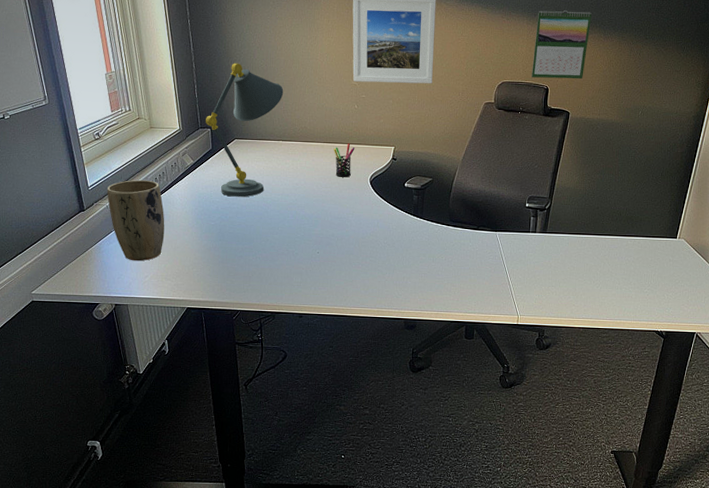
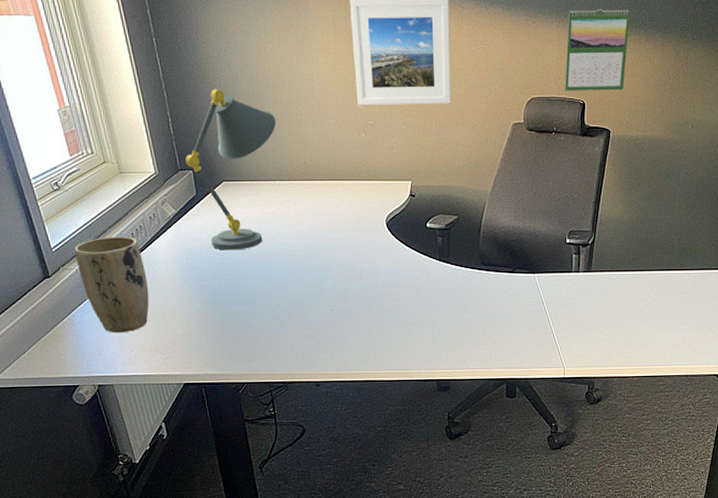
pen holder: present [333,143,355,177] -> none [340,179,366,220]

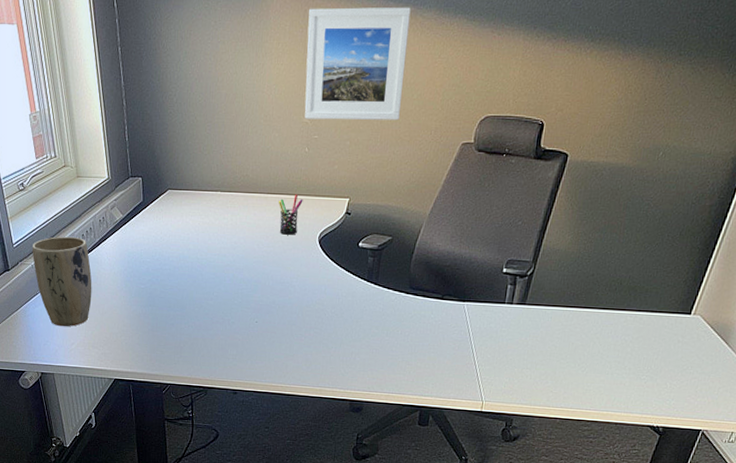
desk lamp: present [186,89,276,250] -> none [136,98,224,257]
pen holder: none [340,179,366,220] -> present [278,194,303,235]
calendar: present [565,9,630,91] -> none [524,20,610,111]

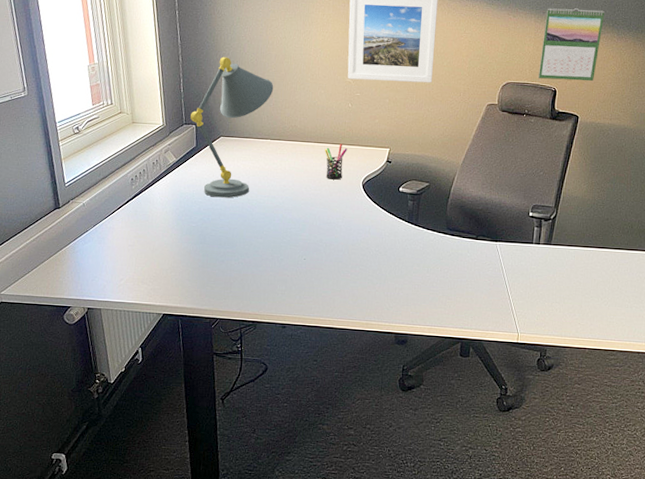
plant pot: present [32,236,92,327] -> none [84,177,144,263]
desk lamp: none [136,98,224,257] -> present [190,56,274,198]
calendar: none [524,20,610,111] -> present [538,8,604,82]

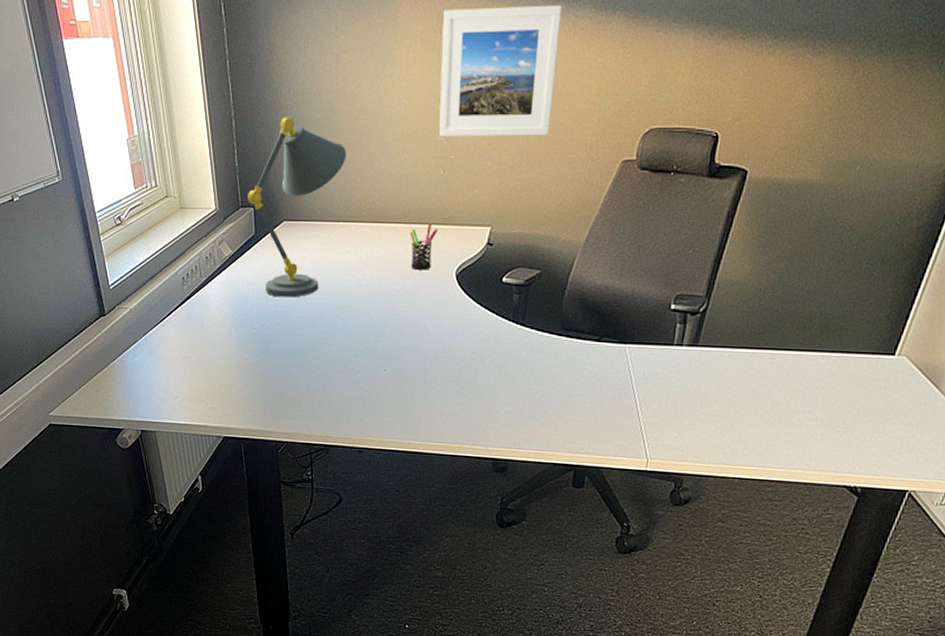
calendar: present [538,8,604,82] -> none [694,14,796,120]

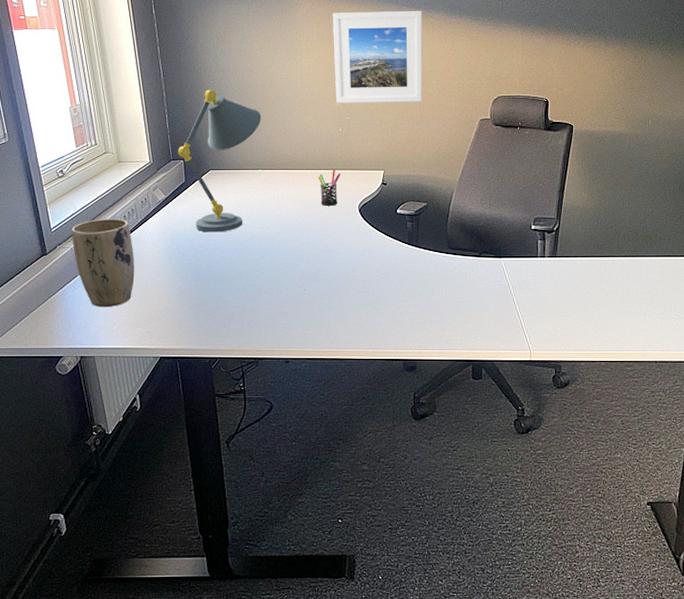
plant pot: none [130,275,198,379] -> present [71,218,135,308]

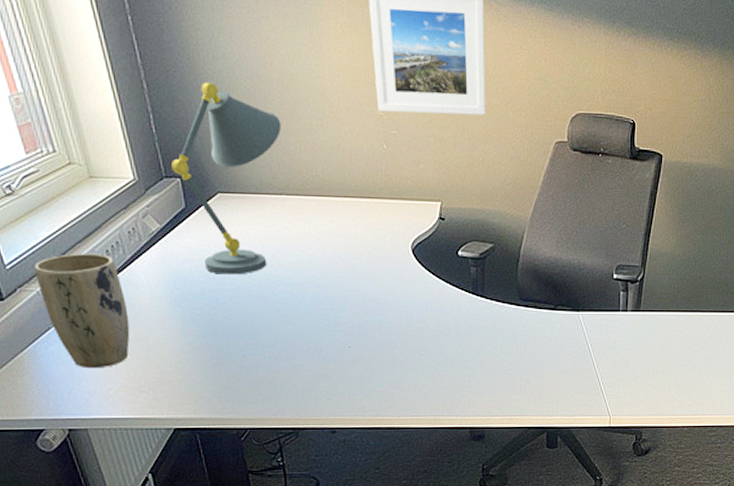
pen holder: present [317,169,341,206] -> none [358,197,388,245]

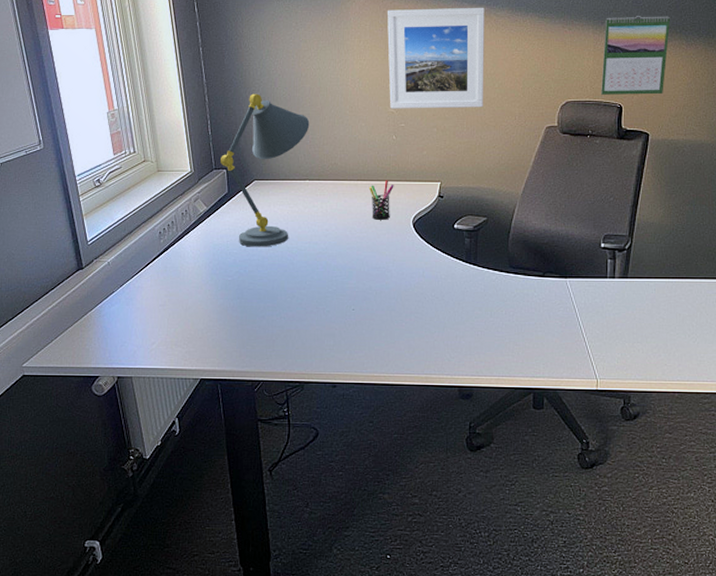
plant pot: present [34,253,130,369] -> none [108,231,175,326]
pen holder: none [358,197,388,245] -> present [368,180,394,220]
calendar: none [613,16,685,111] -> present [601,16,670,95]

